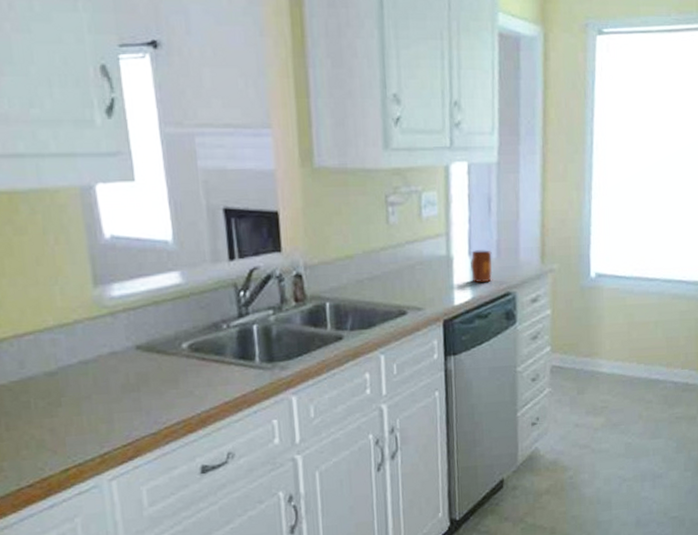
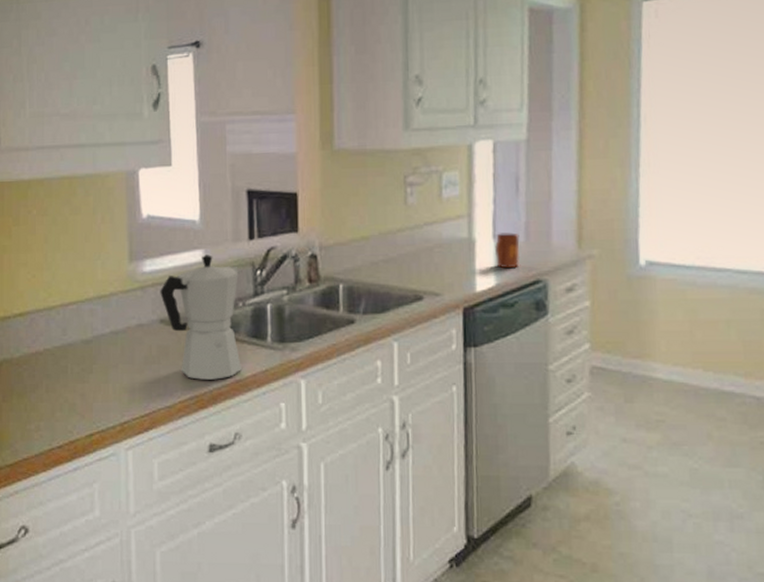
moka pot: none [133,276,230,405] -> present [160,255,242,380]

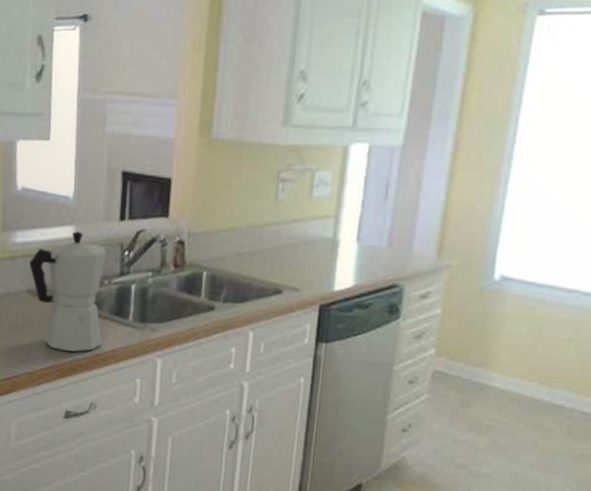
mug: present [495,233,520,269] -> none [356,236,383,271]

